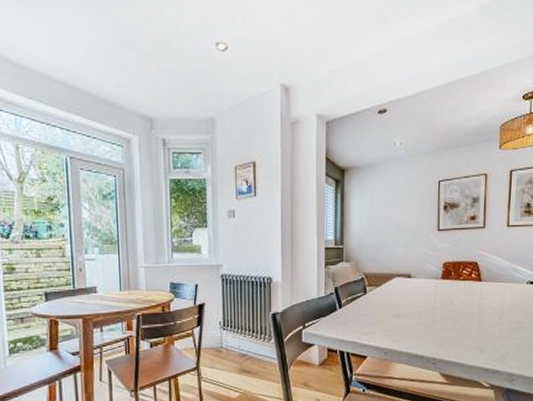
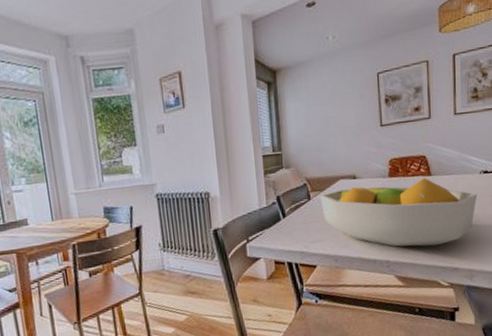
fruit bowl: none [375,283,523,348] -> present [319,178,478,247]

